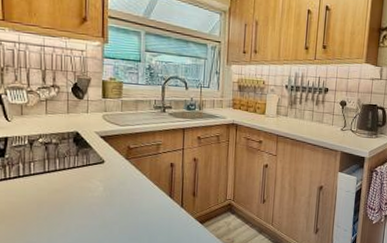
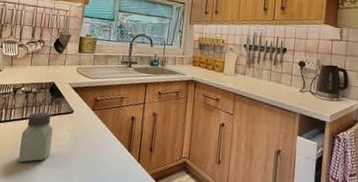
saltshaker: none [46,163,84,217] -> present [18,111,53,163]

